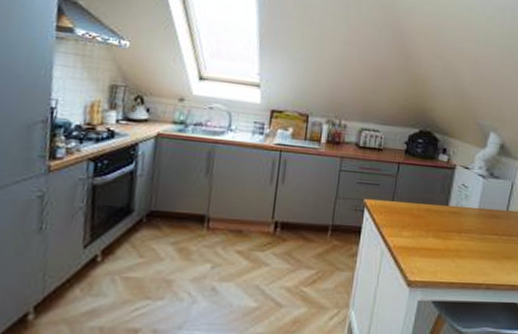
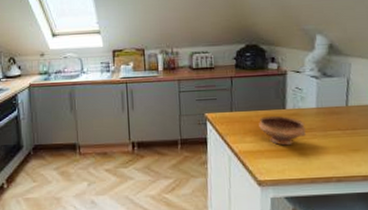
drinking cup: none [419,210,465,246] -> present [259,115,306,146]

